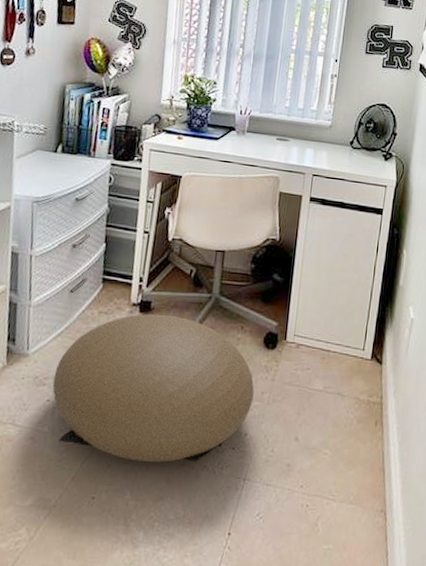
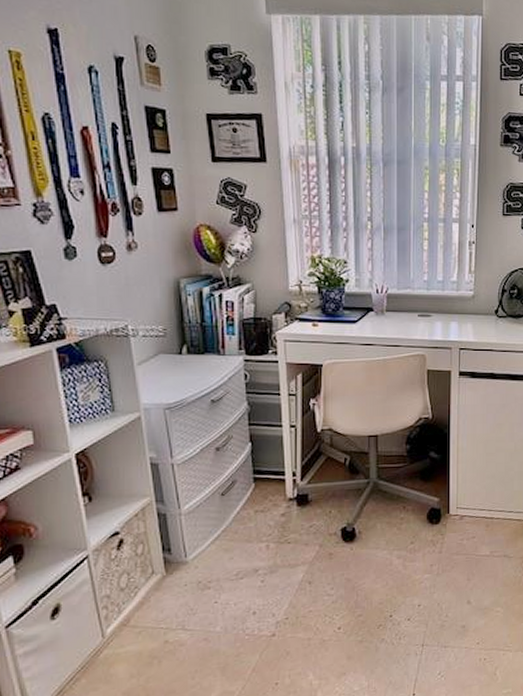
pouf: present [52,314,255,462] -> none [218,505,423,645]

